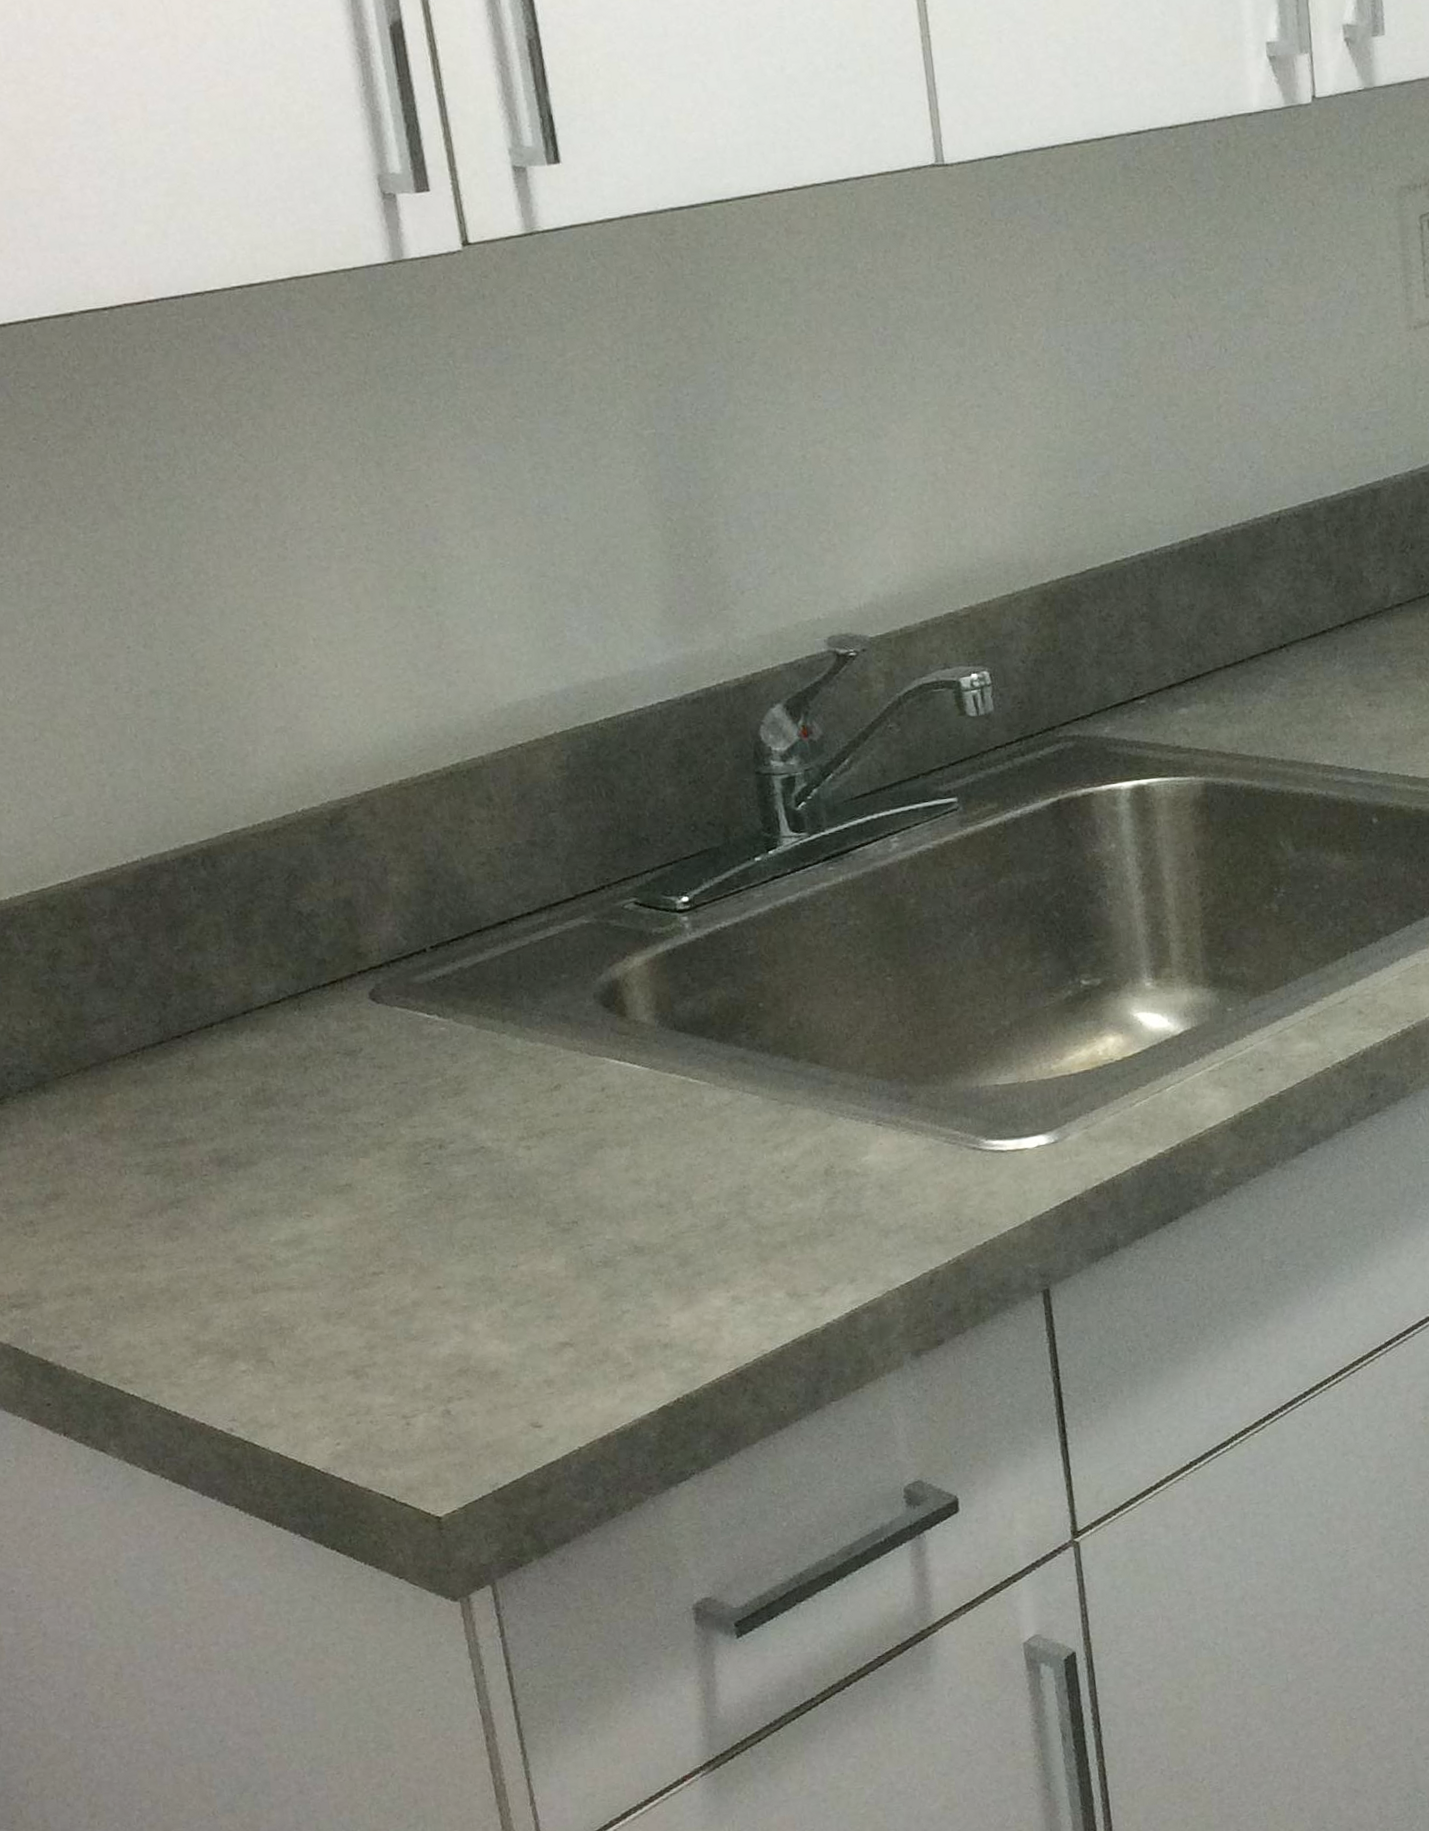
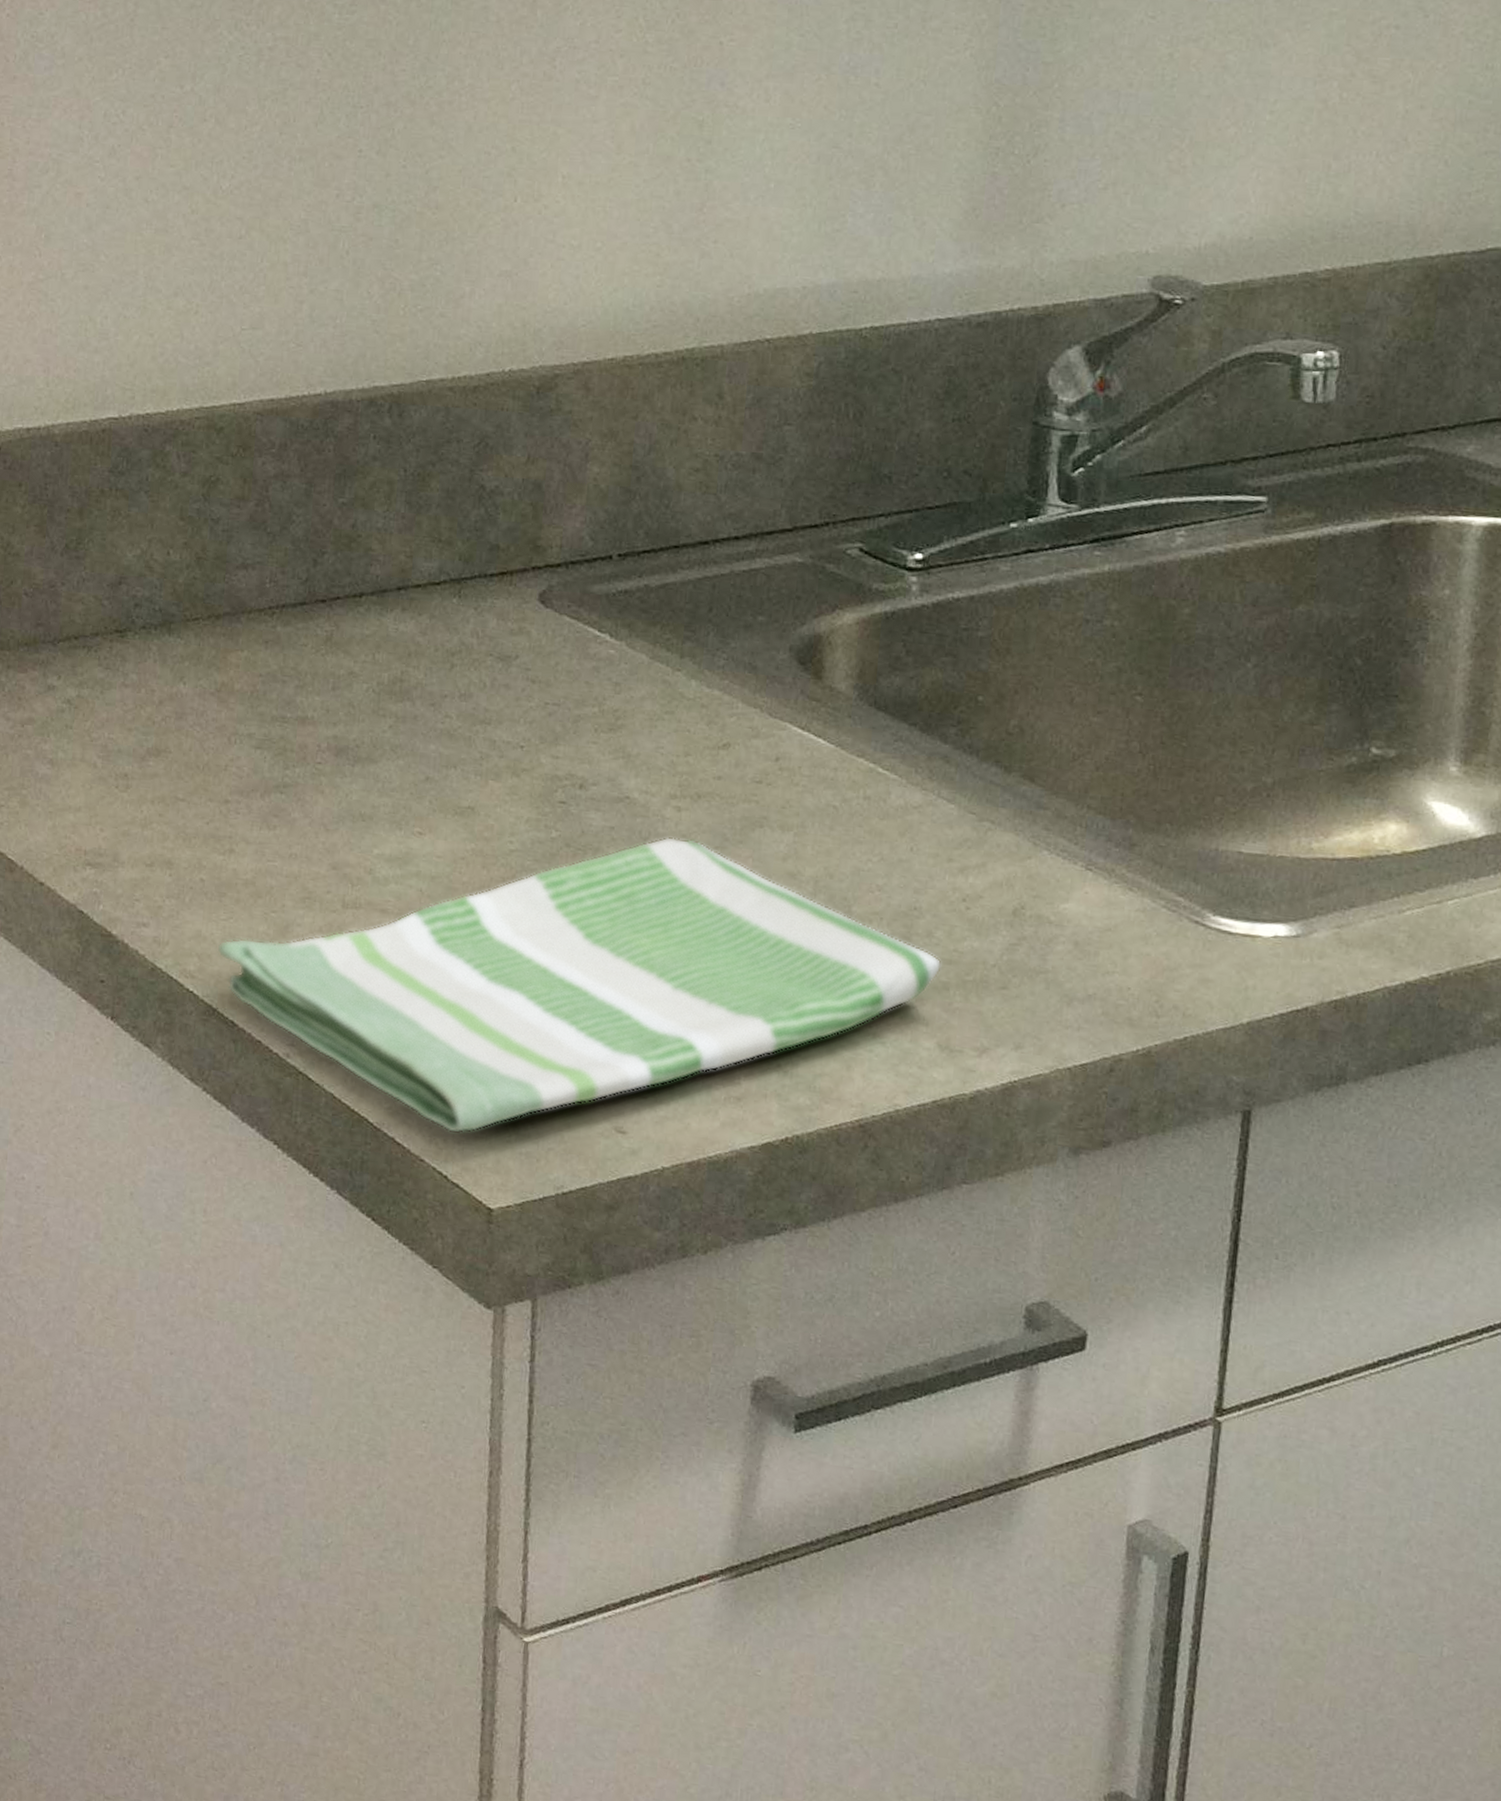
dish towel: none [148,1170,776,1462] -> present [217,837,942,1134]

